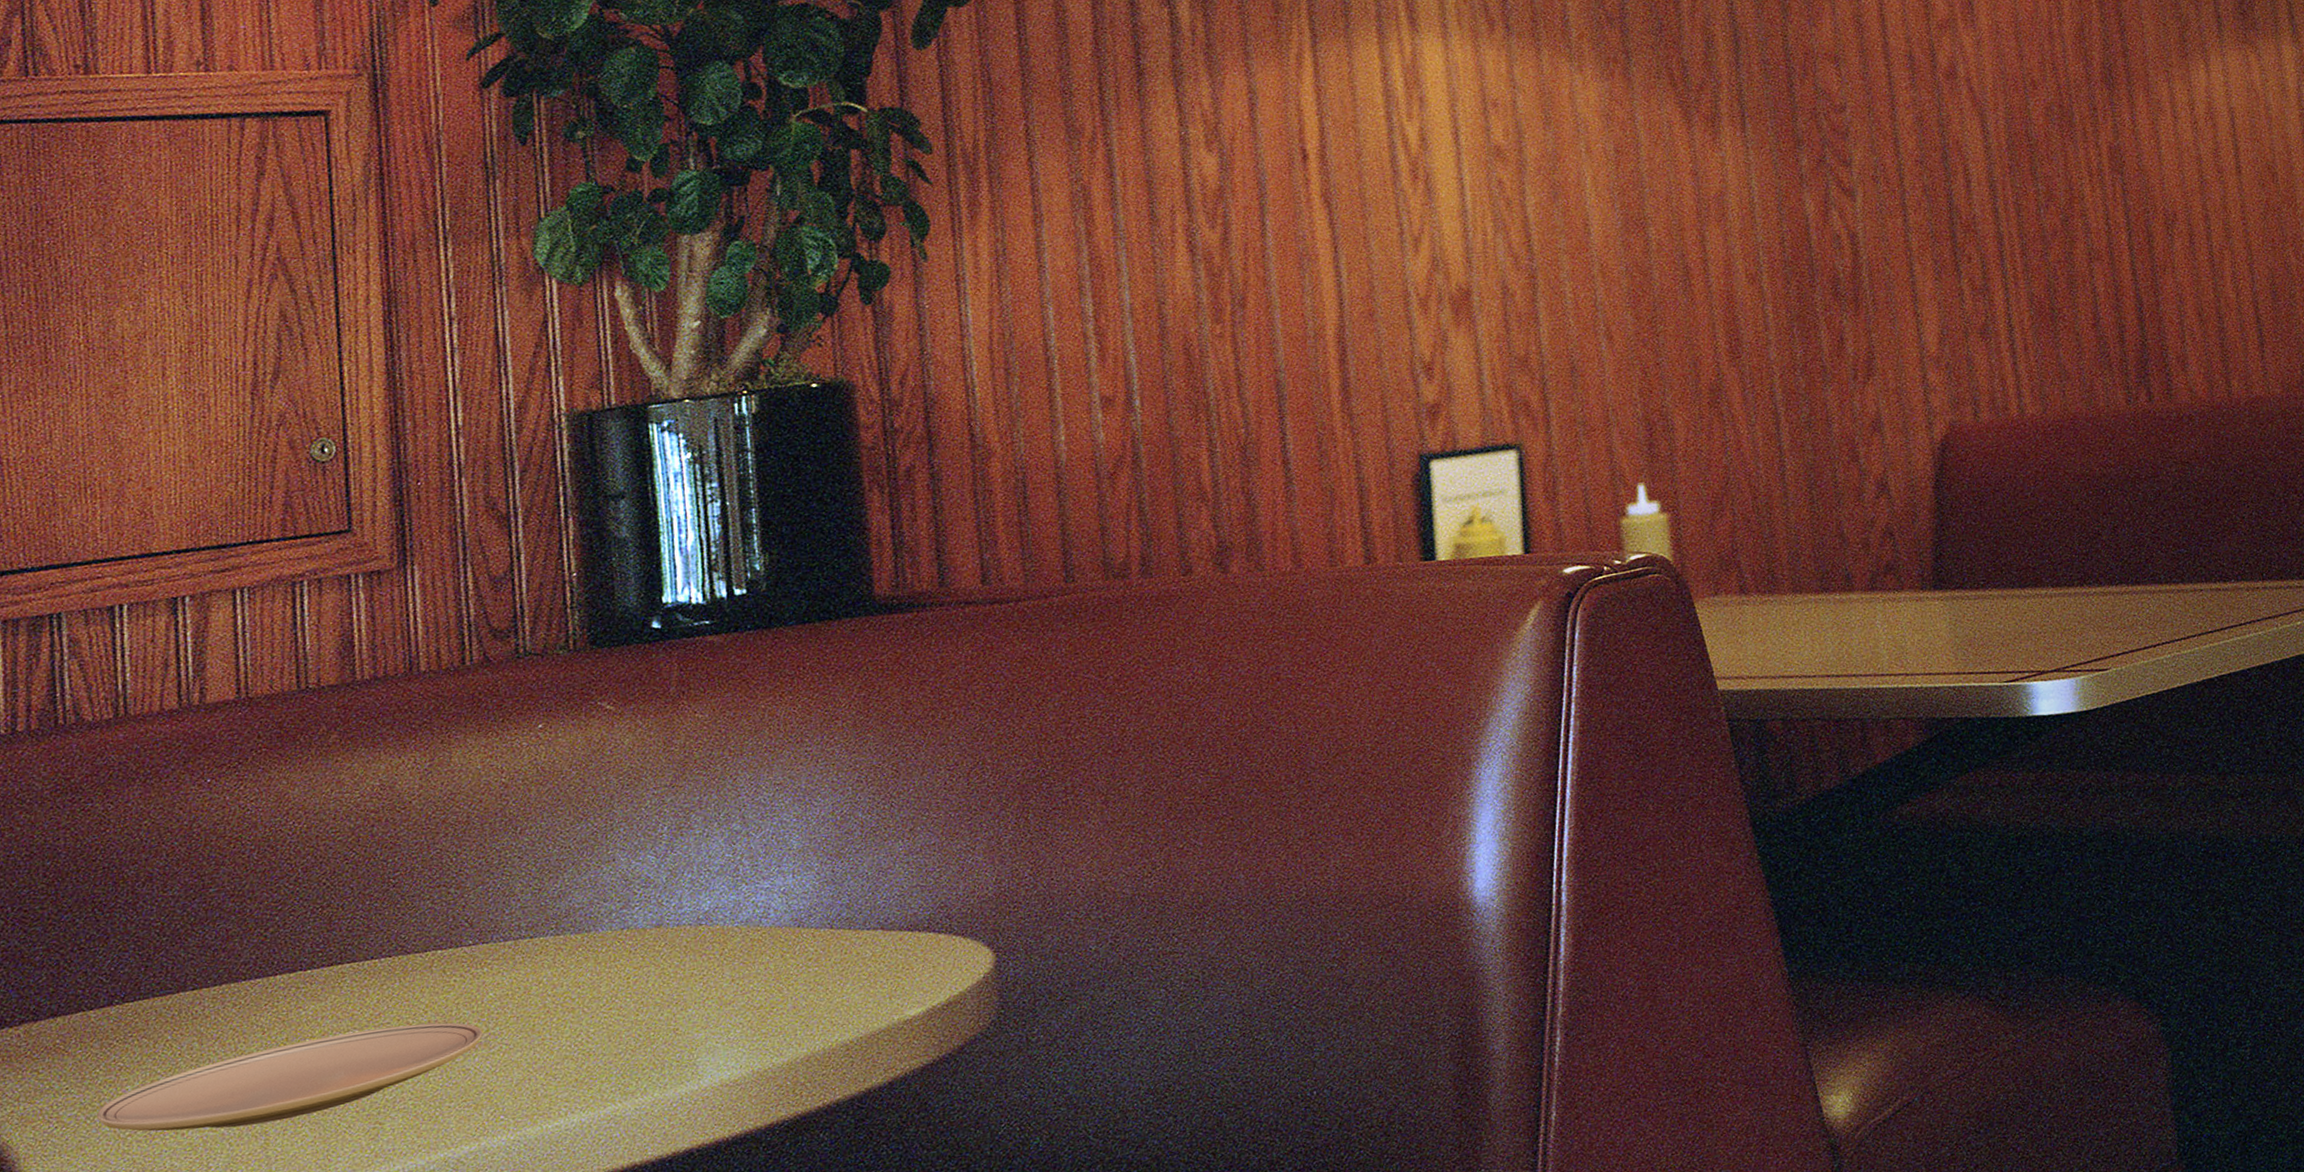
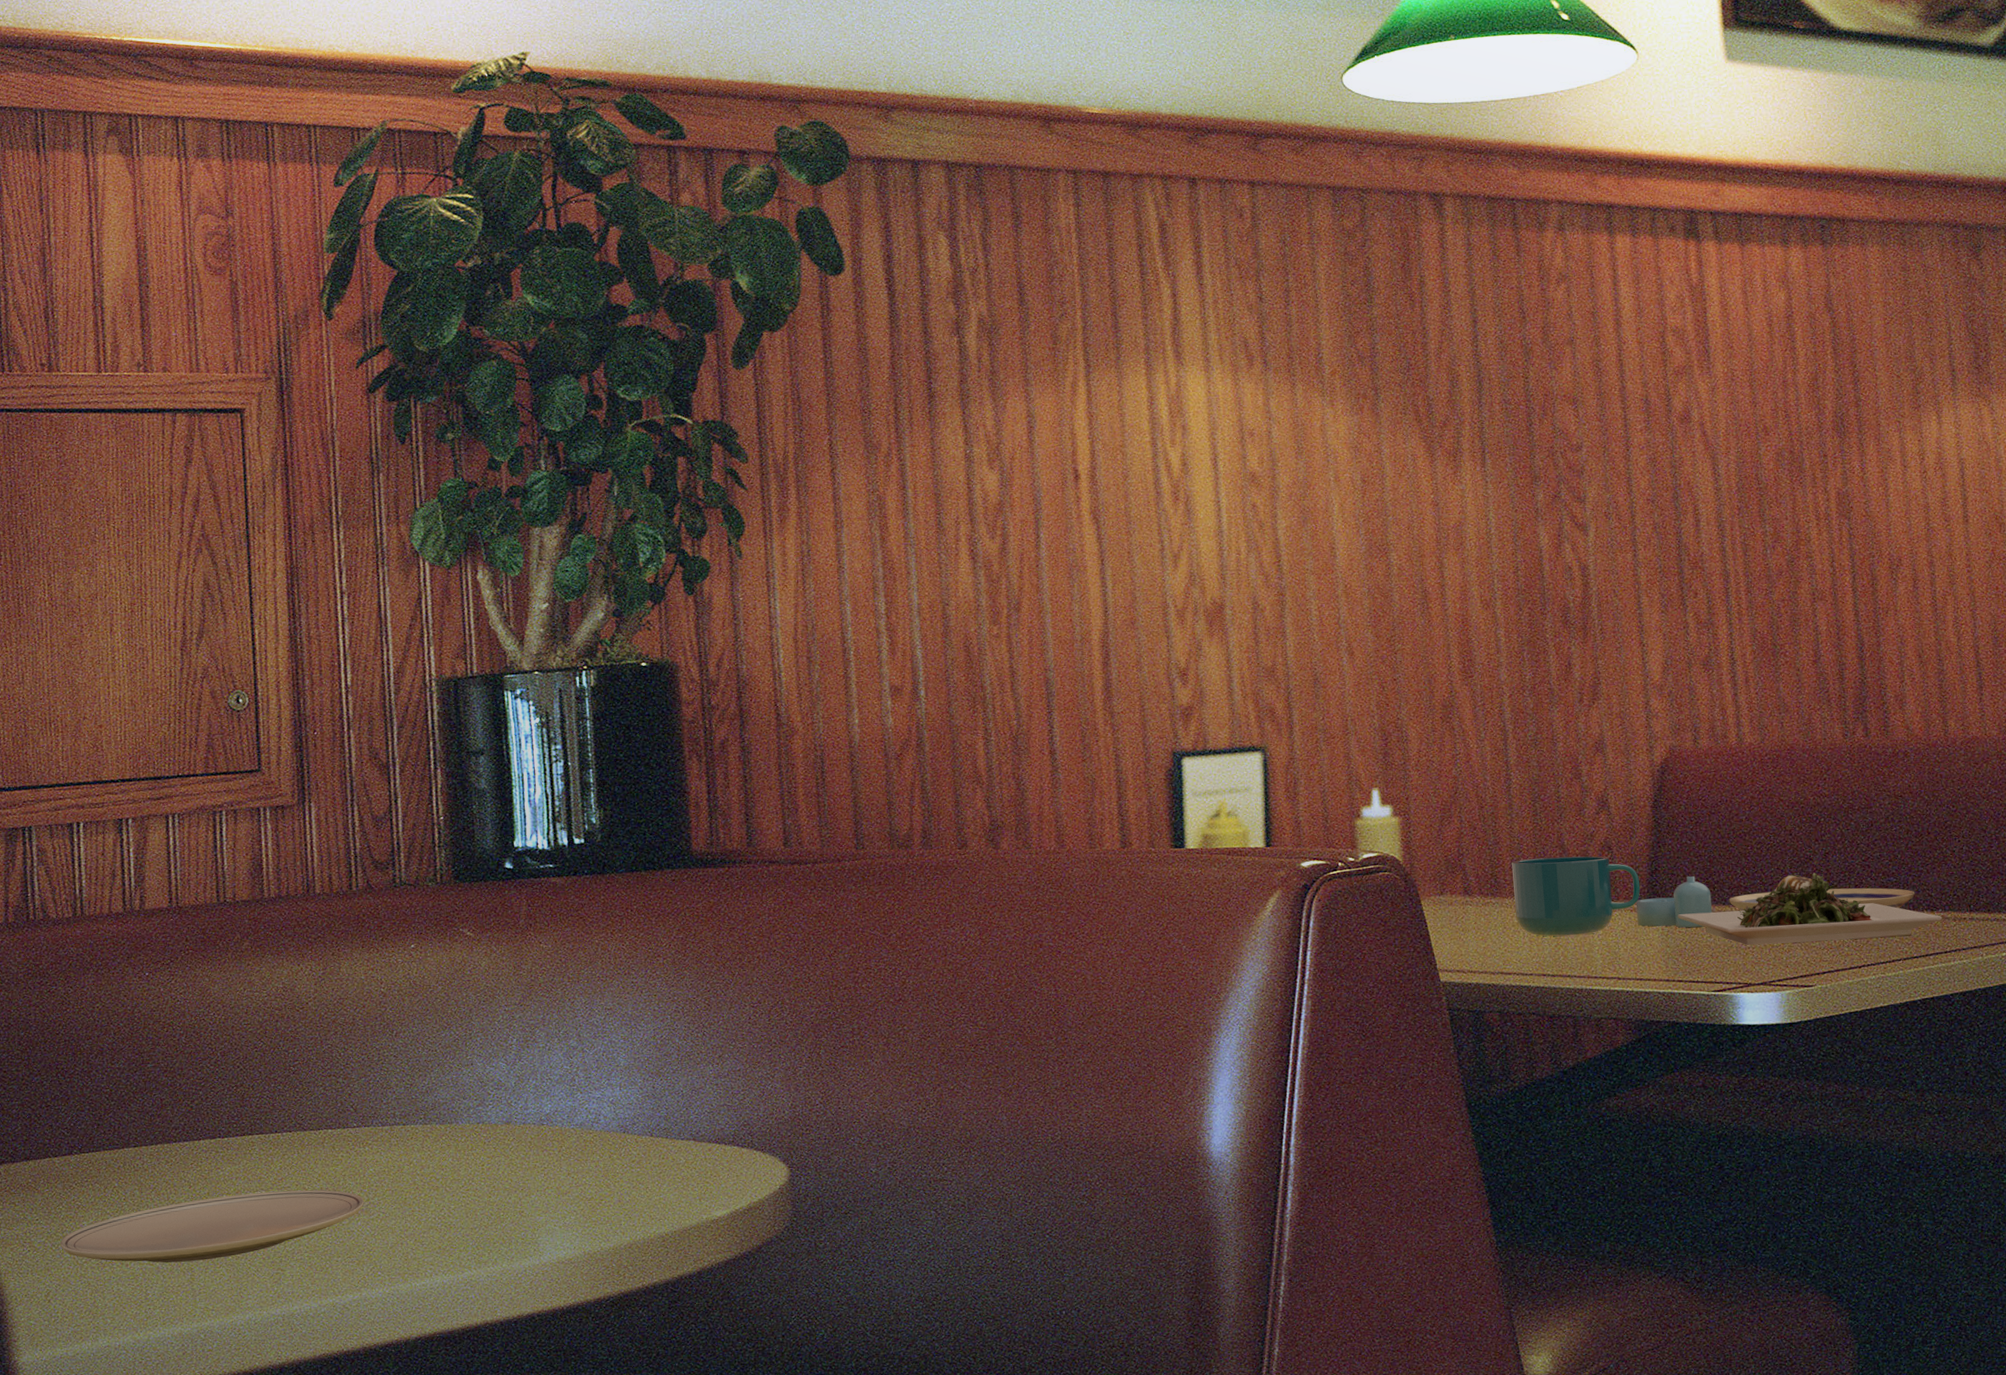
cup: none [1789,543,1925,634] -> present [1512,855,1641,937]
sugar dispenser: none [1921,559,2001,617] -> present [1635,876,1713,928]
salad: none [1965,548,2236,631] -> present [1677,873,1943,946]
plate: none [2017,560,2207,594] -> present [1728,888,1916,912]

